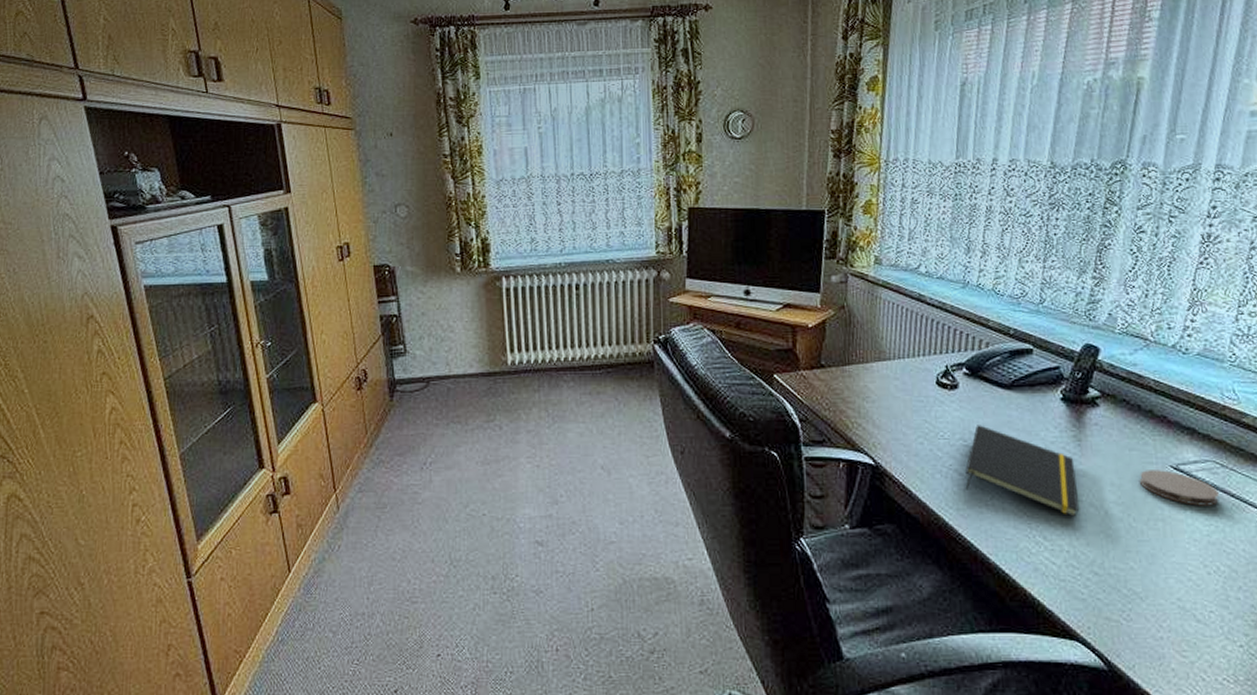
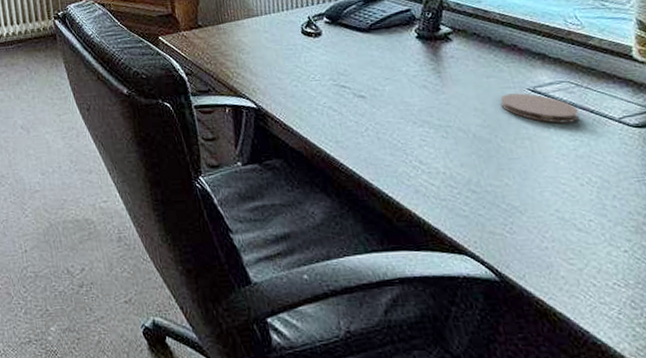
notepad: present [965,425,1079,517] -> none [338,66,449,141]

